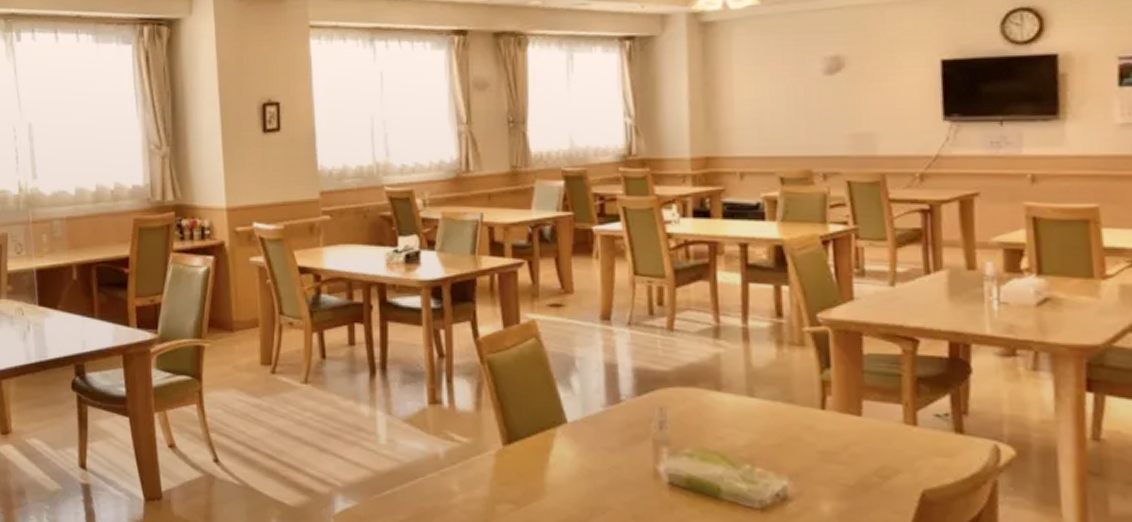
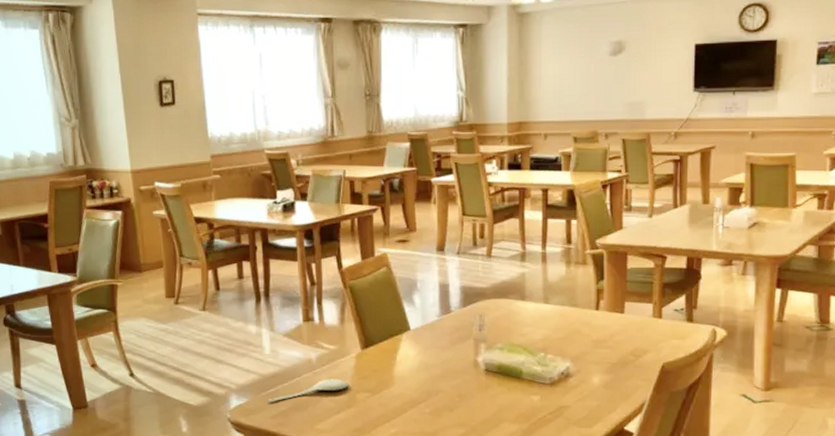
spoon: none [382,482,486,509] -> present [268,379,349,402]

